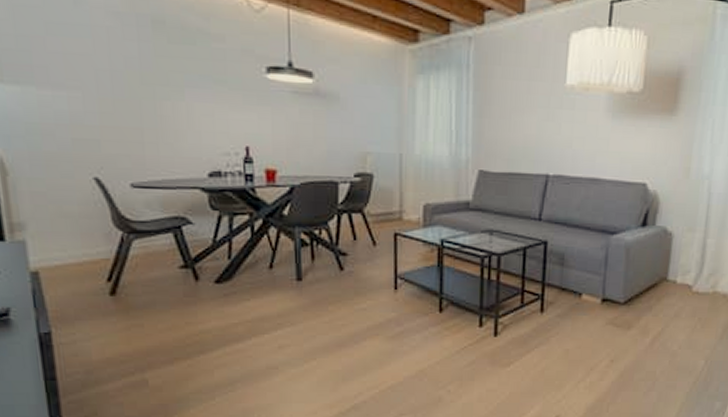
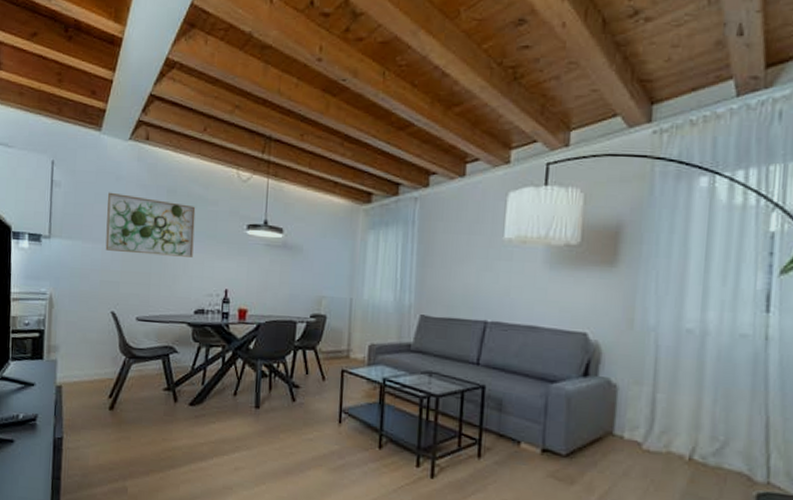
wall art: none [64,20,198,108] -> present [105,192,196,257]

